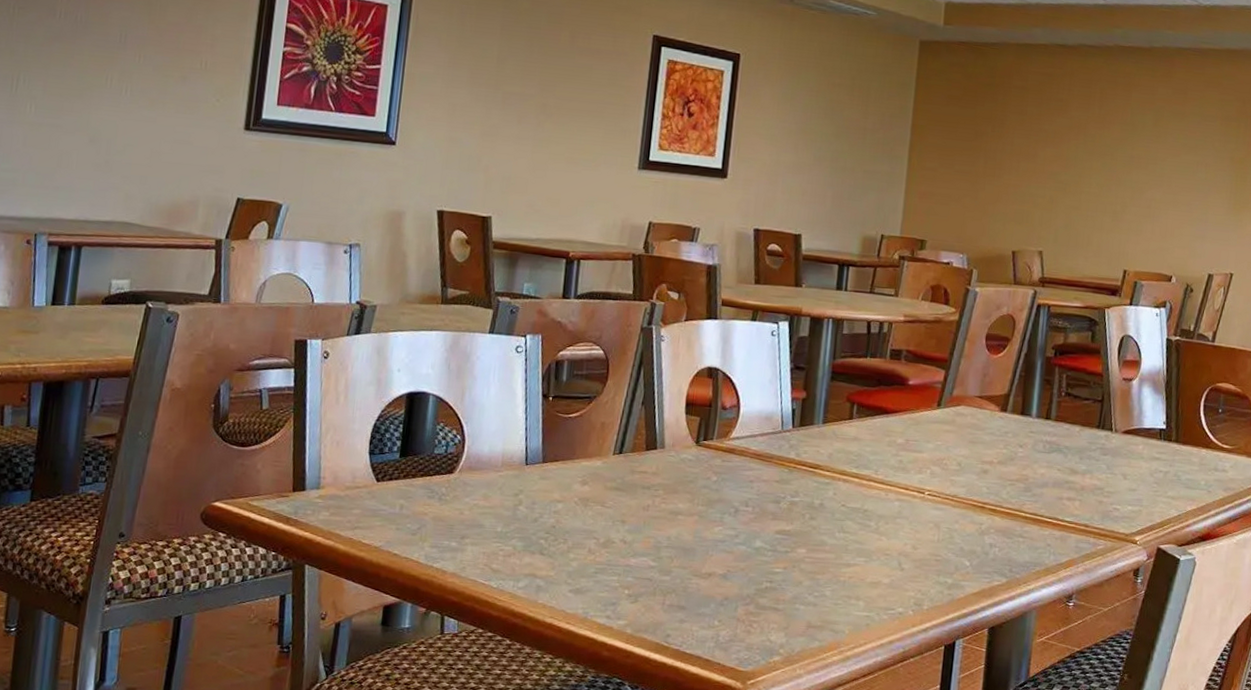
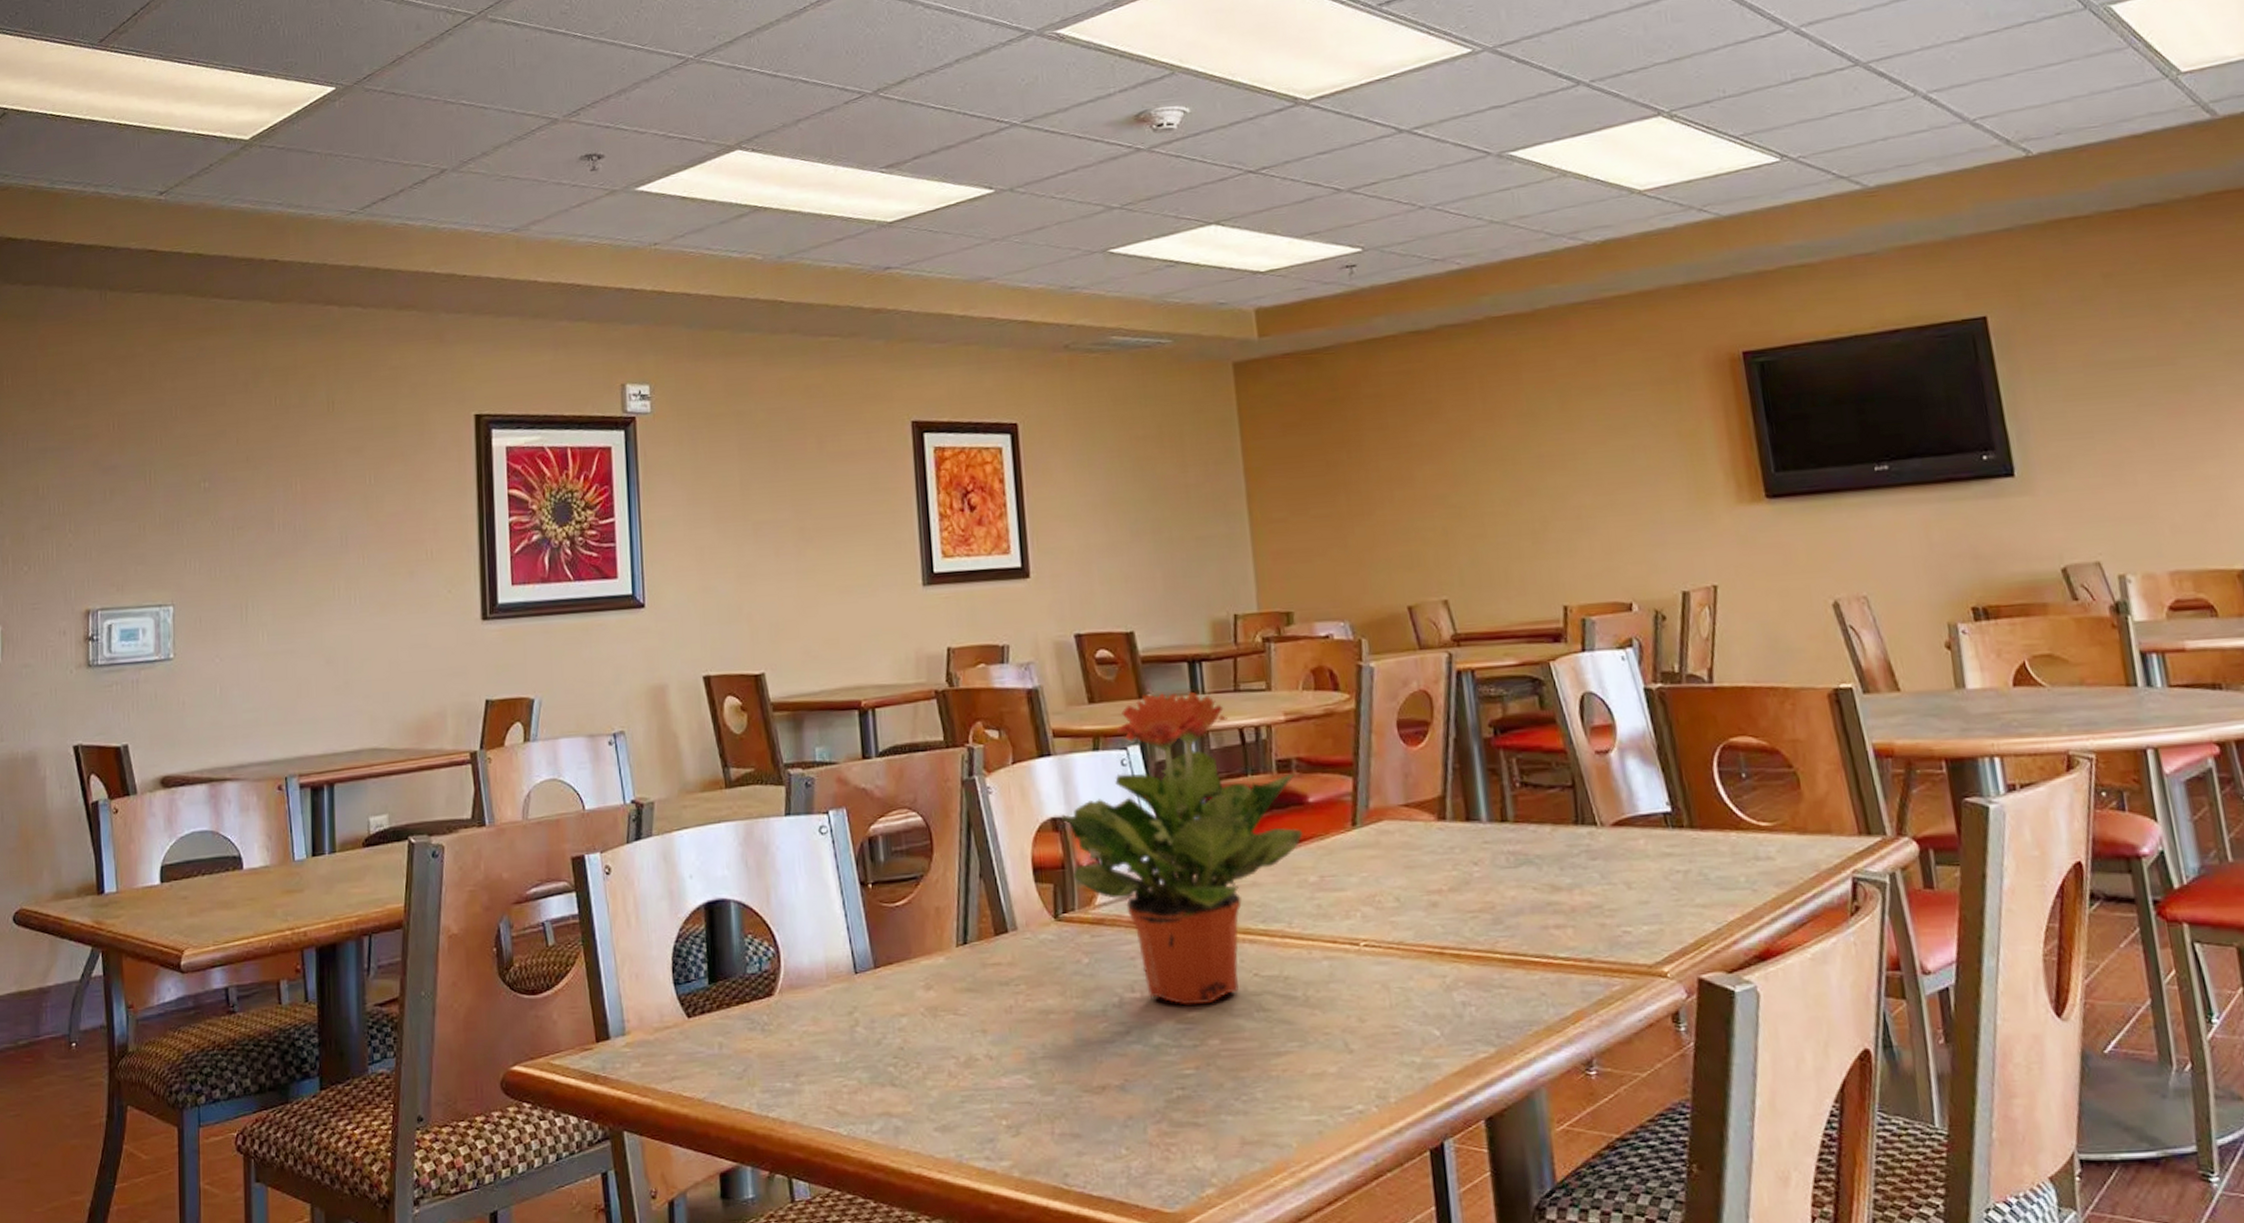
potted plant: none [716,284,903,522] -> present [1061,691,1303,1006]

